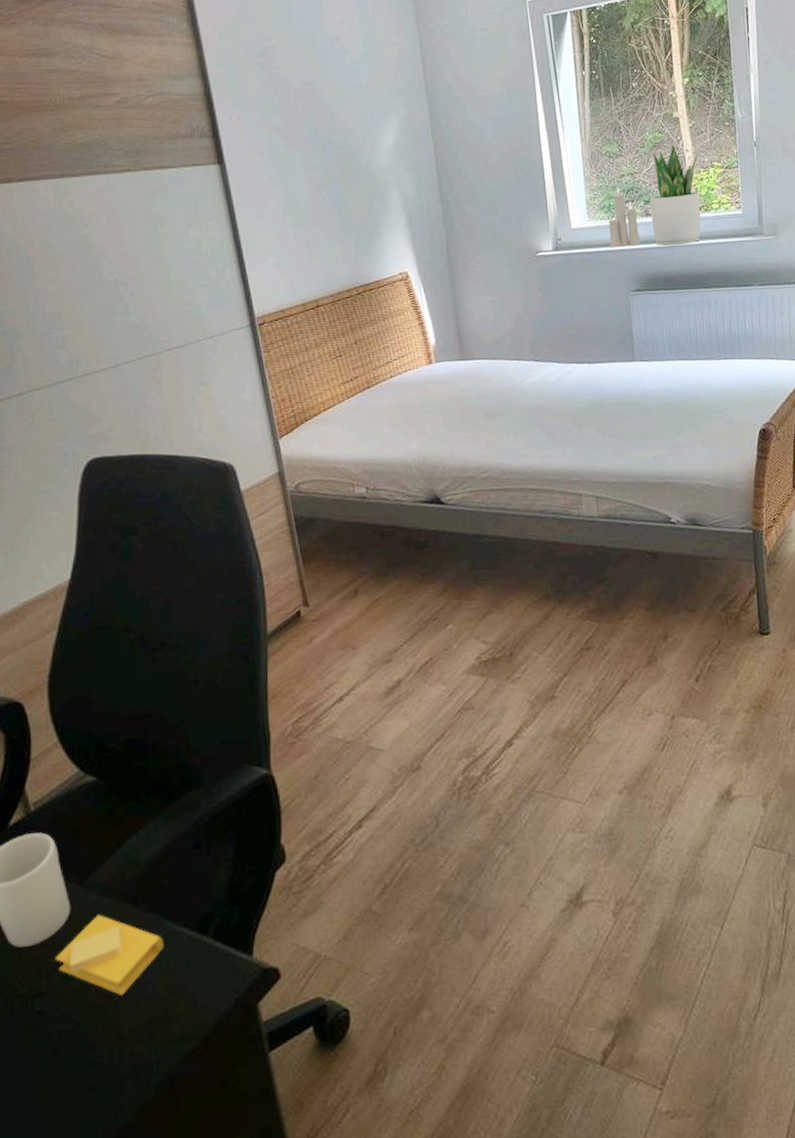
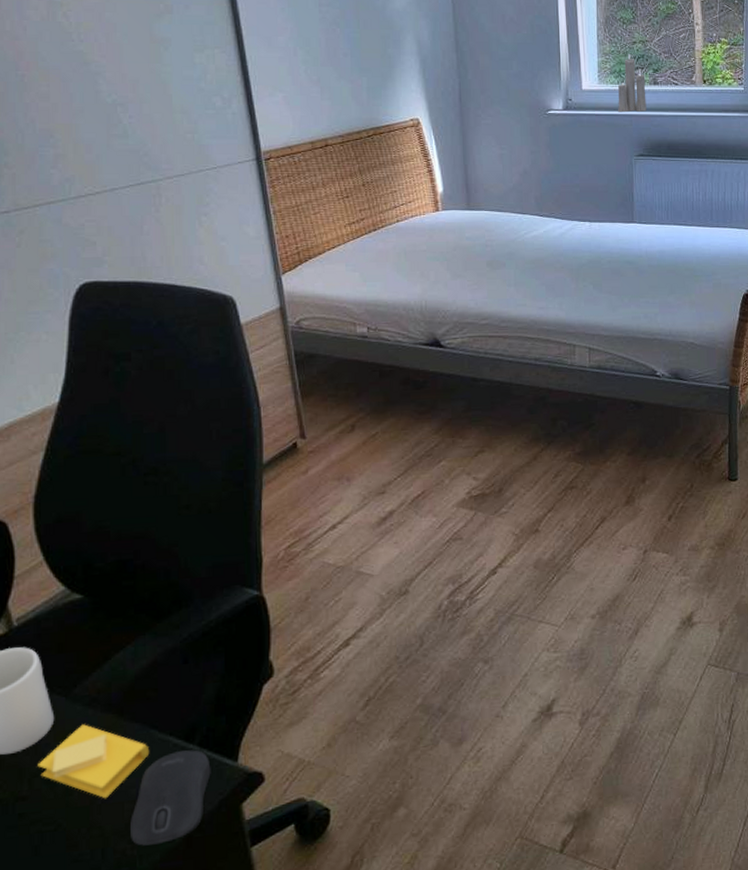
computer mouse: none [146,942,226,1049] -> present [129,750,211,846]
planter: present [650,145,701,246] -> none [658,17,709,115]

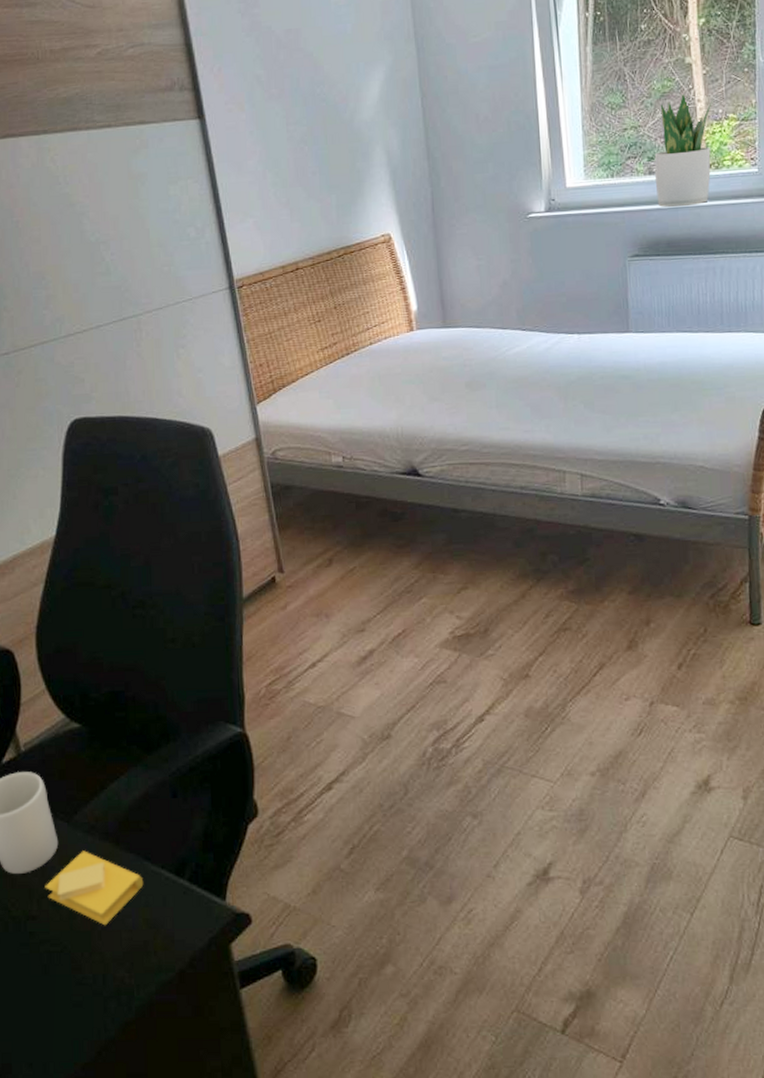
computer mouse: present [129,750,211,846] -> none [127,885,201,976]
candle: present [617,54,647,113] -> none [607,143,642,210]
planter: none [658,17,709,115] -> present [654,94,713,208]

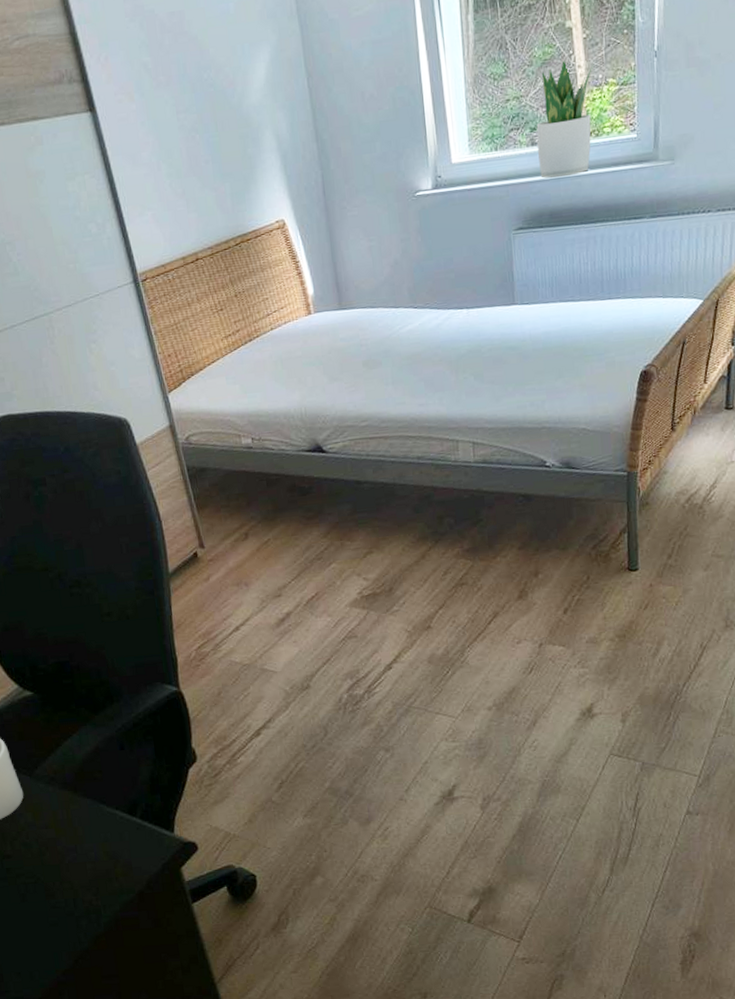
sticky notes: present [45,850,144,926] -> none [15,799,102,860]

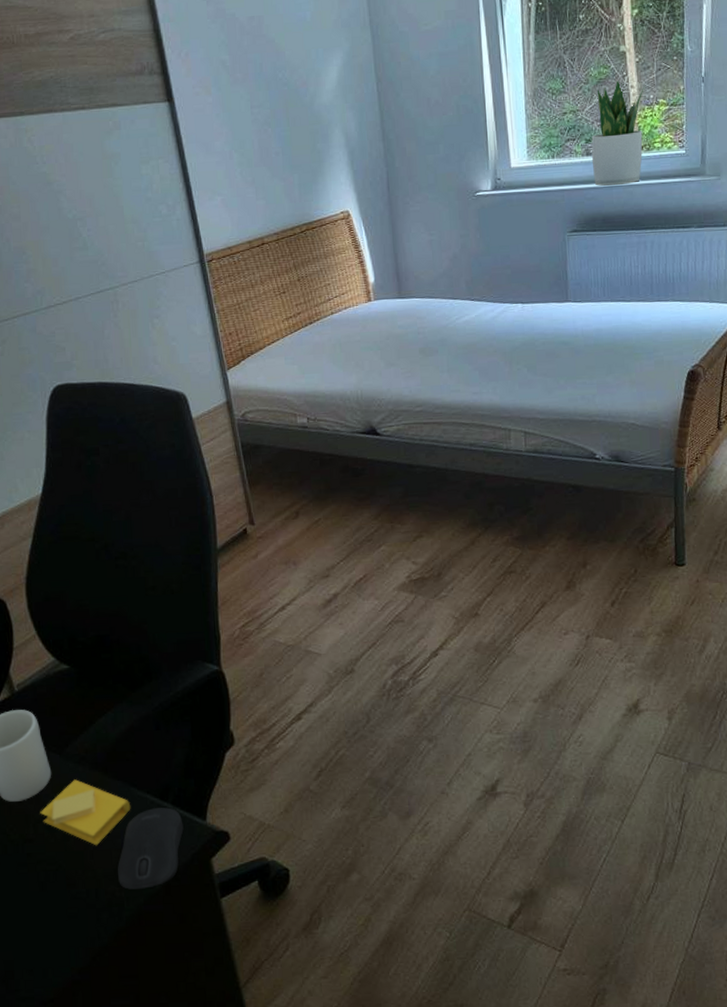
sticky notes: none [15,799,102,860] -> present [40,779,131,846]
computer mouse: none [92,822,153,898] -> present [117,807,184,890]

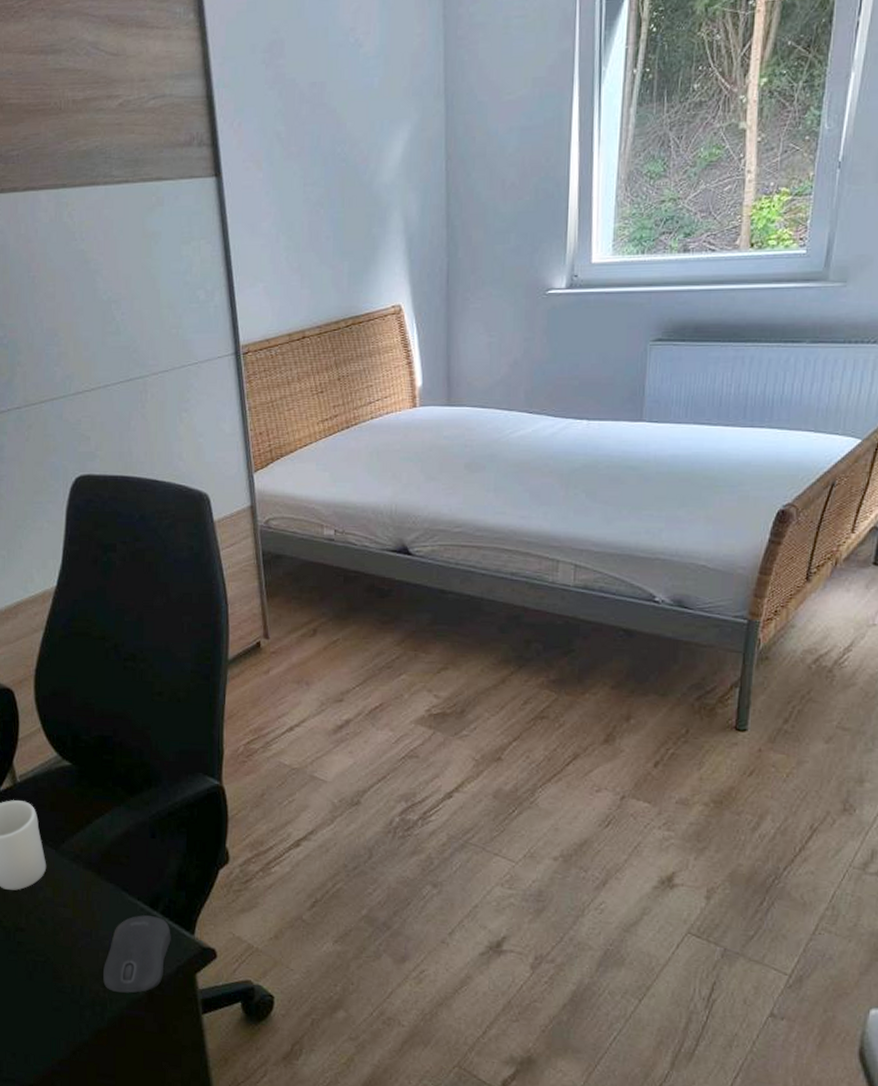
sticky notes: present [40,779,131,846] -> none [33,876,121,944]
planter: present [591,81,645,187] -> none [689,164,765,290]

